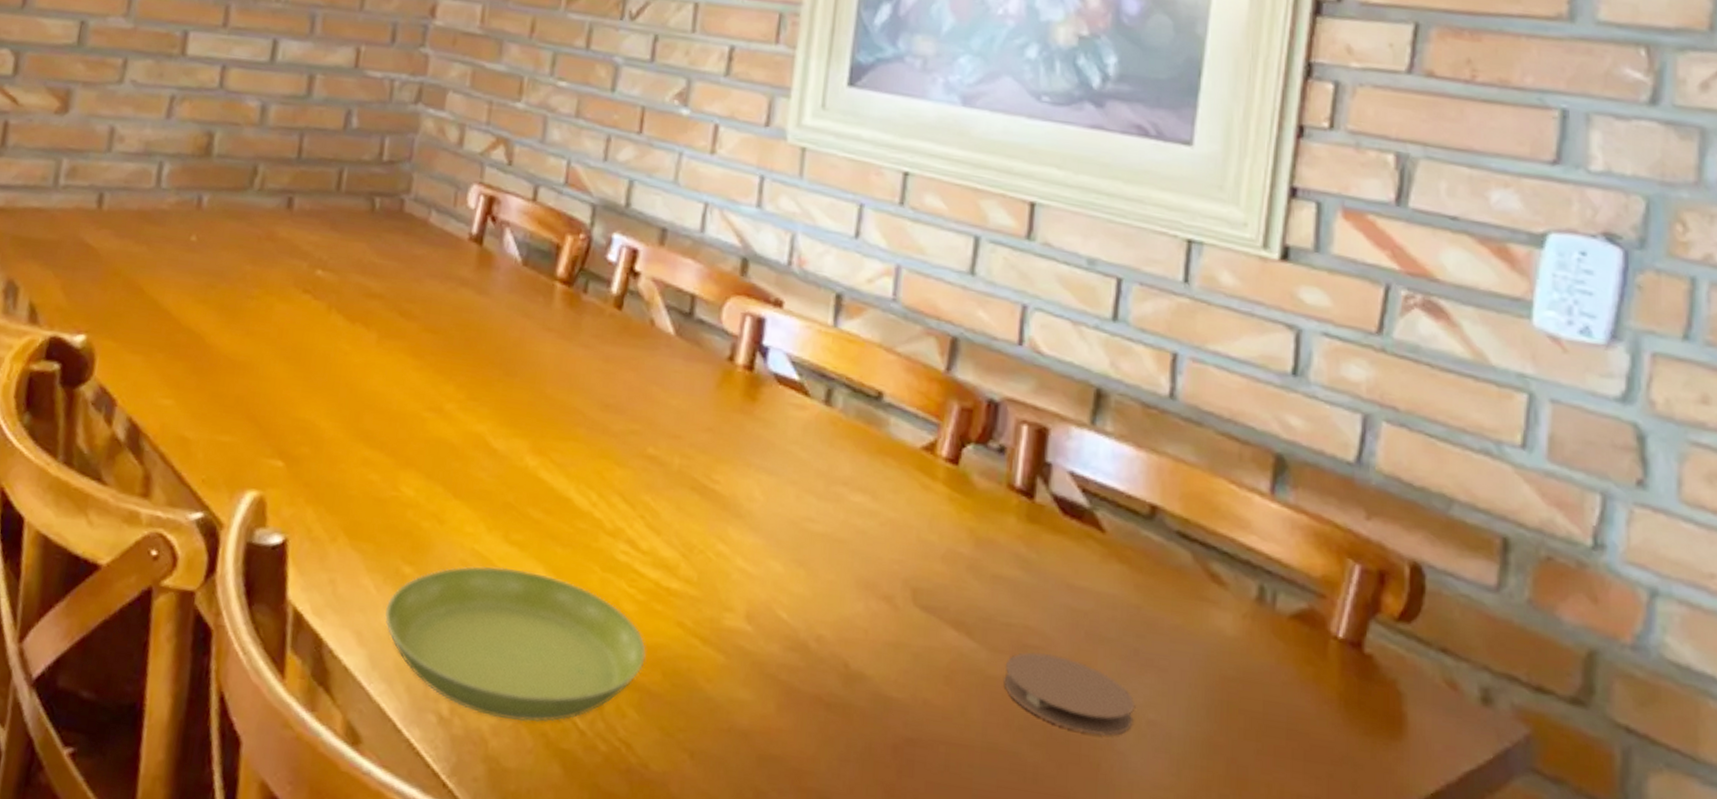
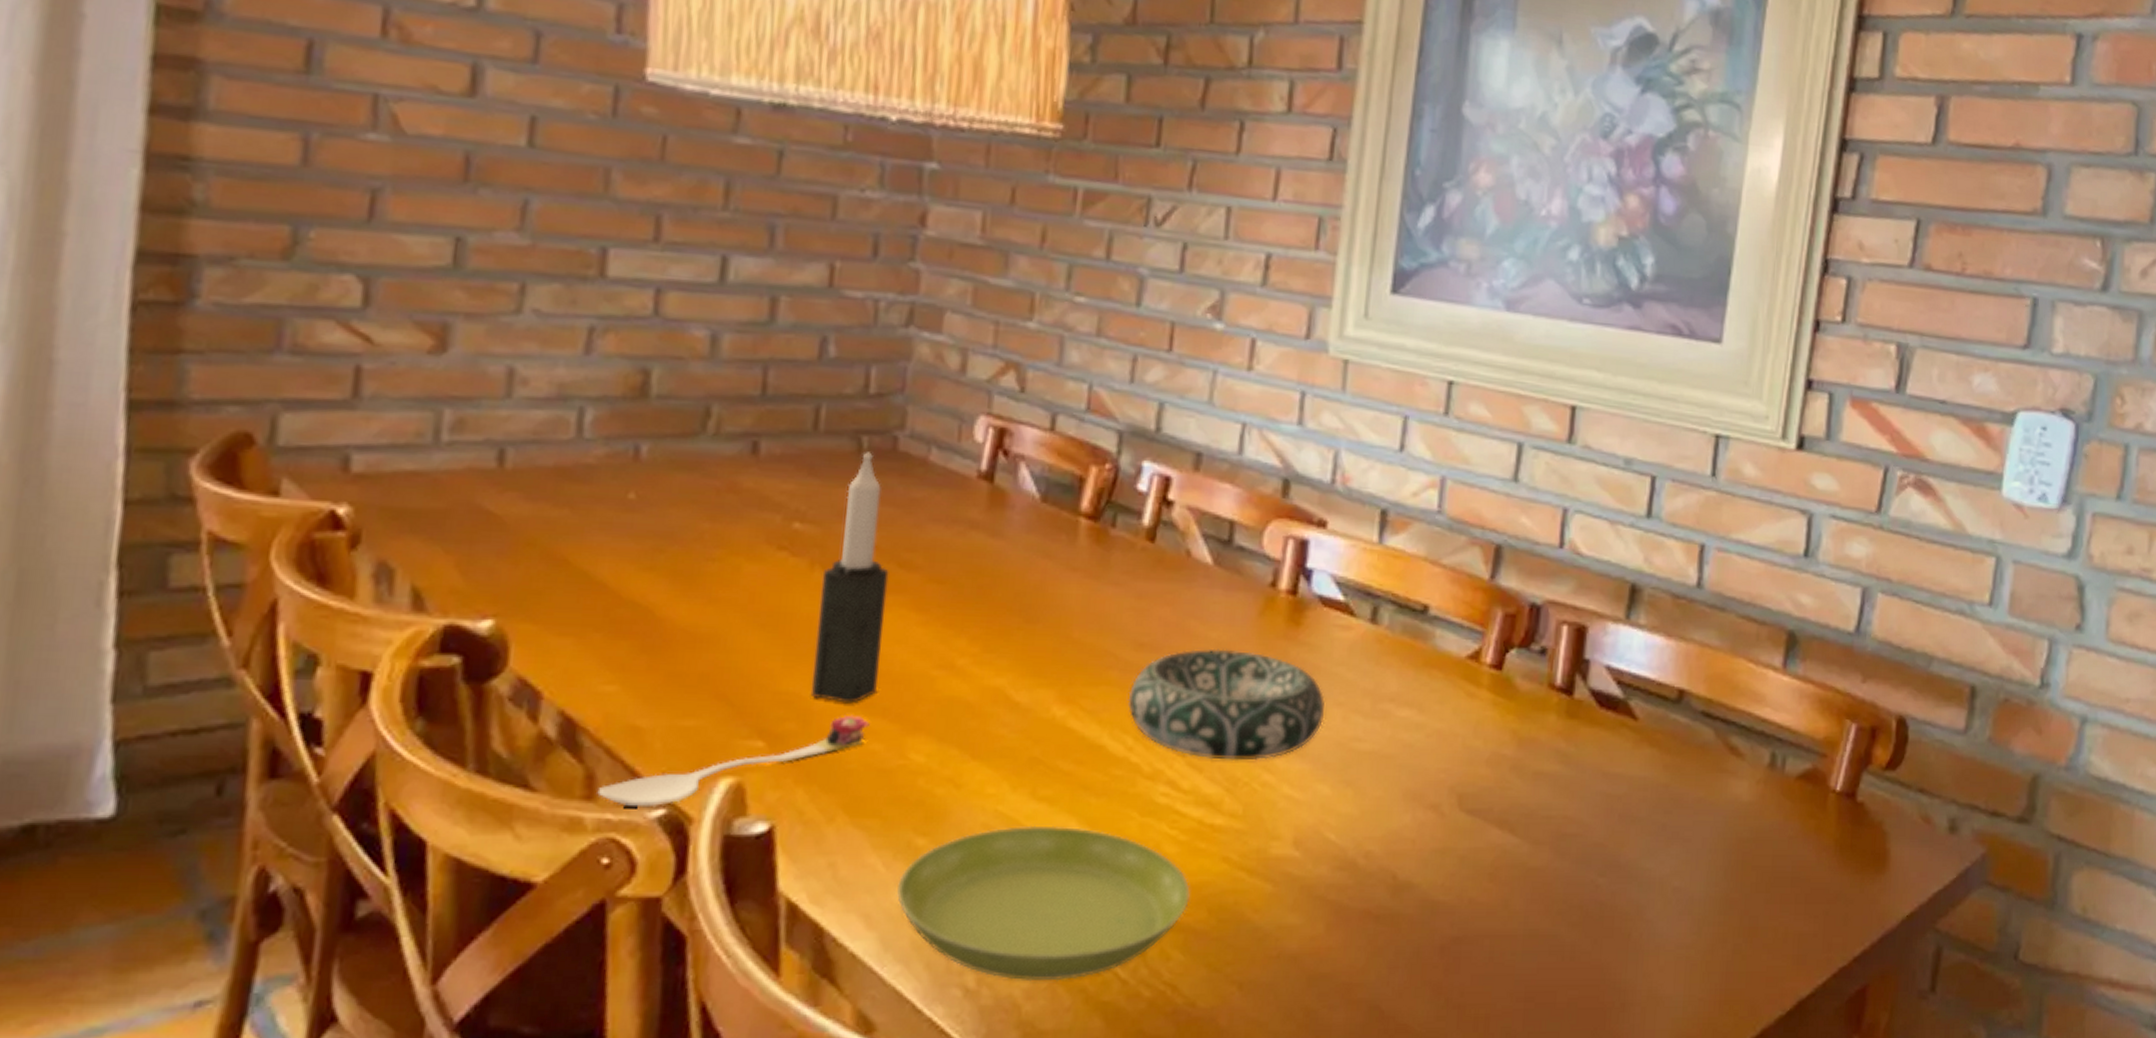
spoon: none [152,445,370,511] -> present [597,714,870,808]
candle: none [322,211,392,436] -> present [810,452,889,704]
decorative bowl: none [593,414,780,530] -> present [1127,648,1326,761]
coaster: present [1004,652,1134,736] -> none [1544,839,1662,909]

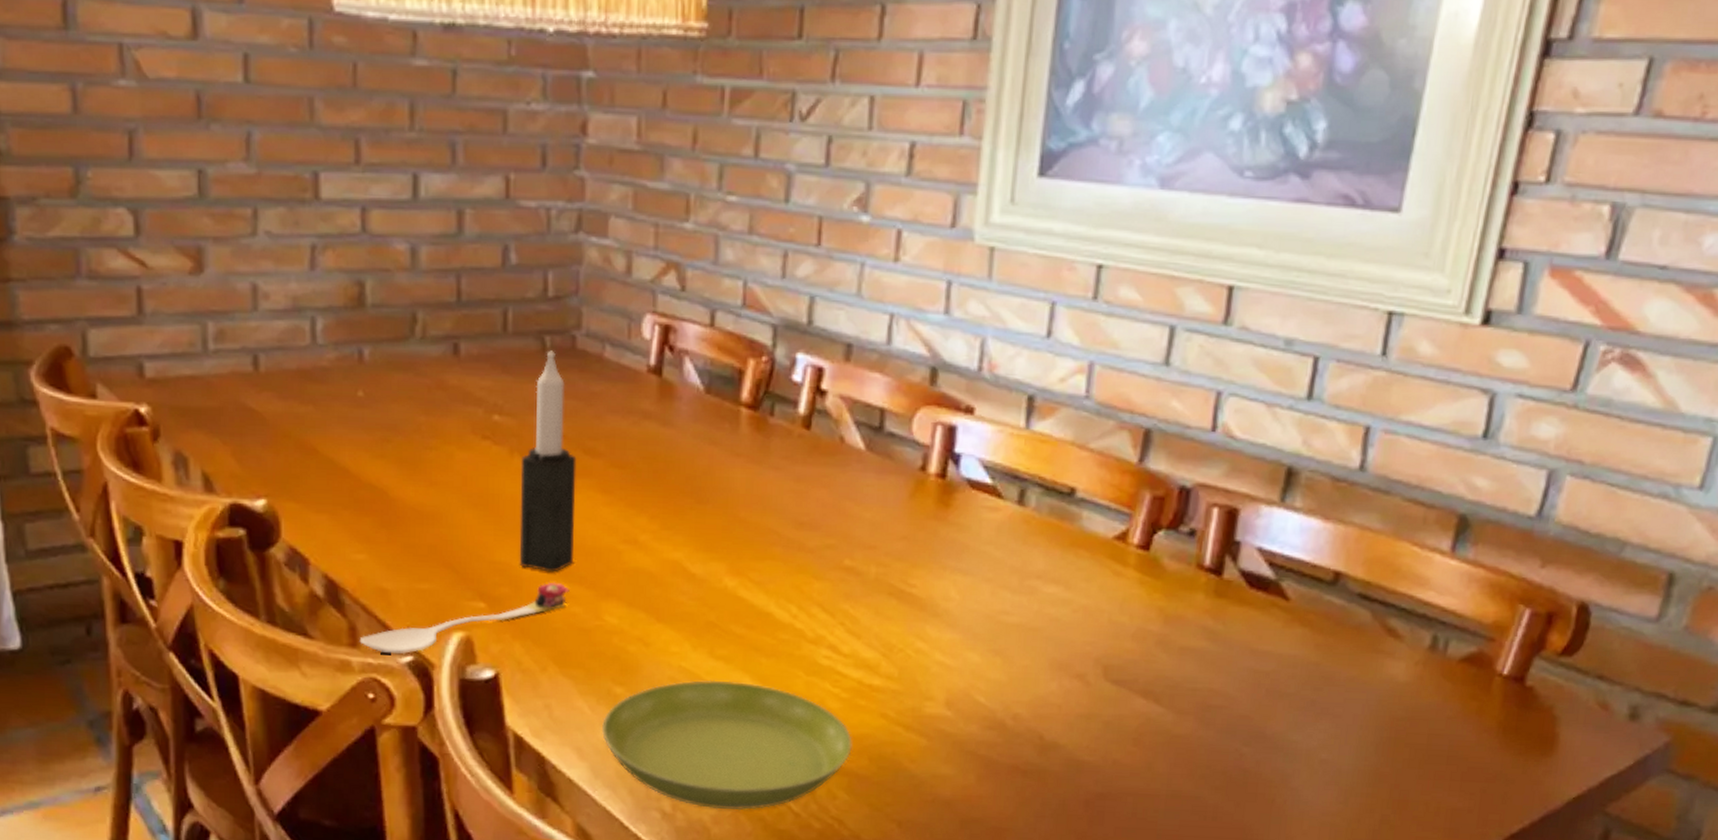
decorative bowl: present [1127,648,1326,761] -> none [791,528,975,630]

